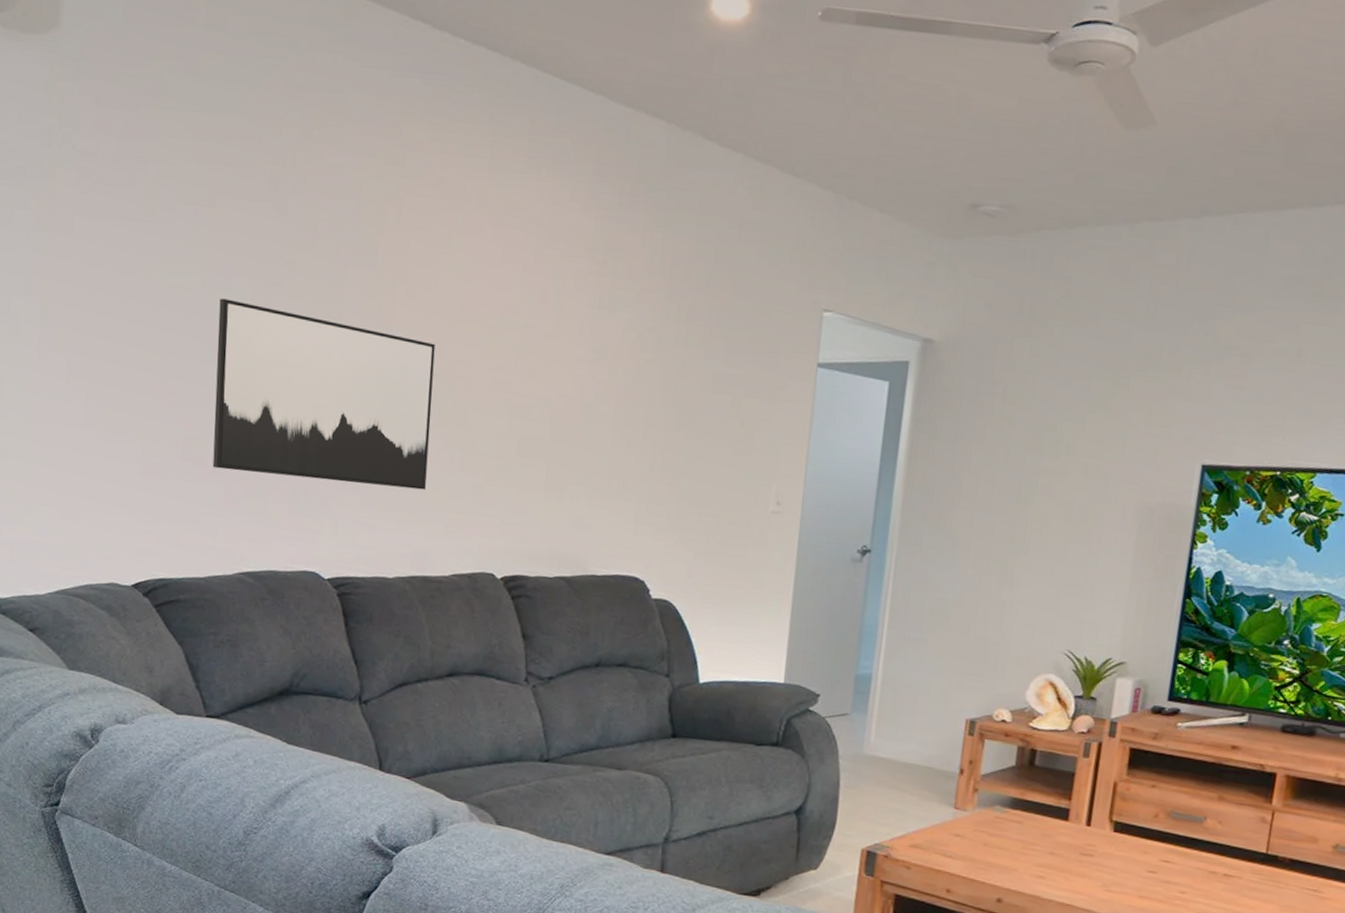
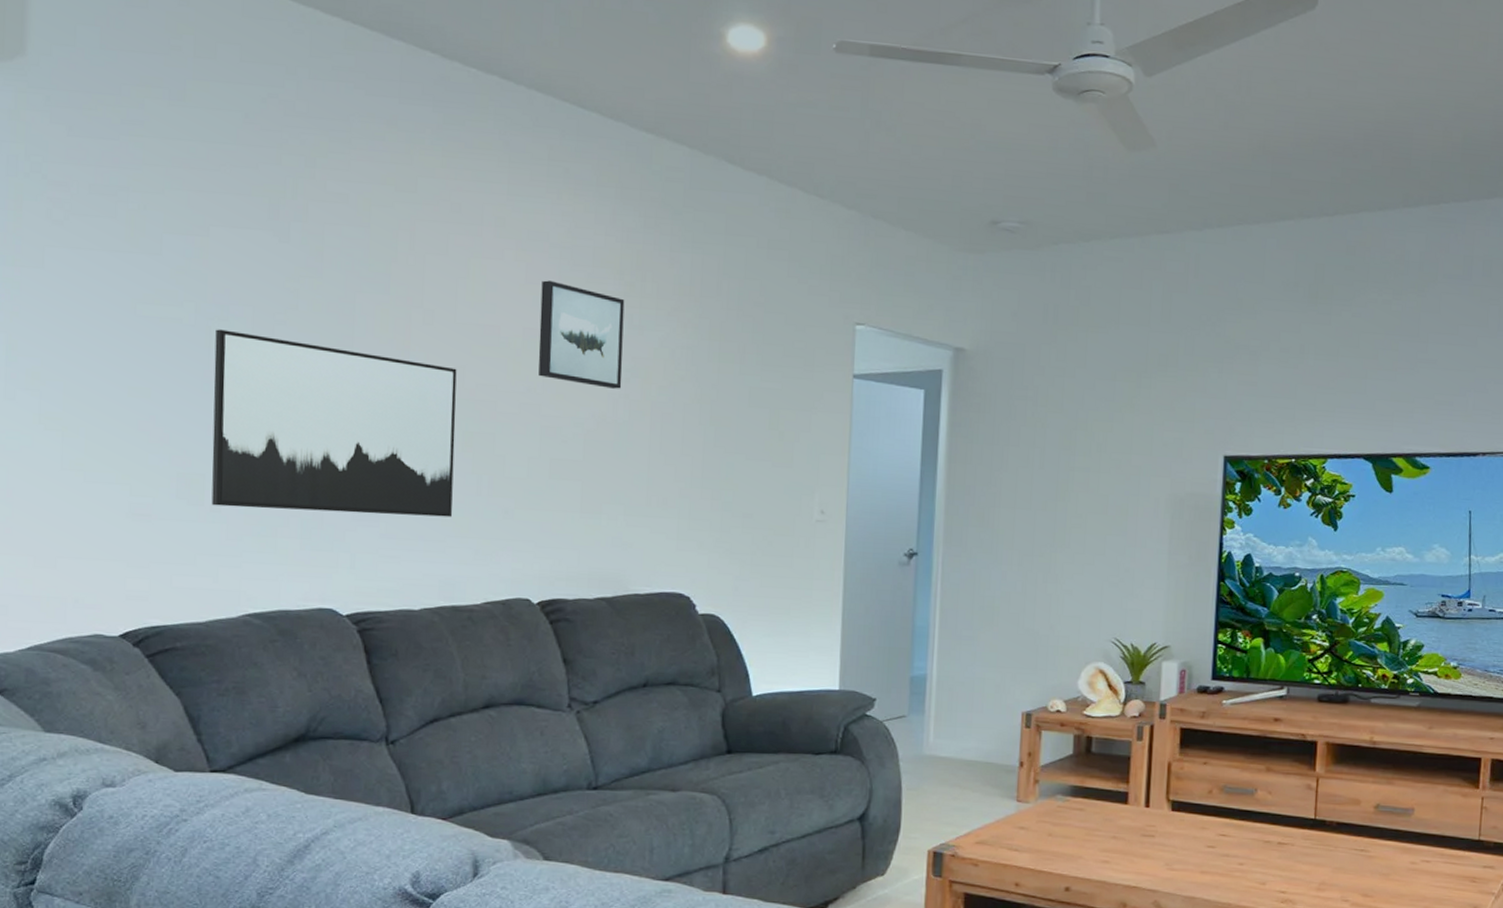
wall art: none [511,257,597,370] -> present [538,280,625,389]

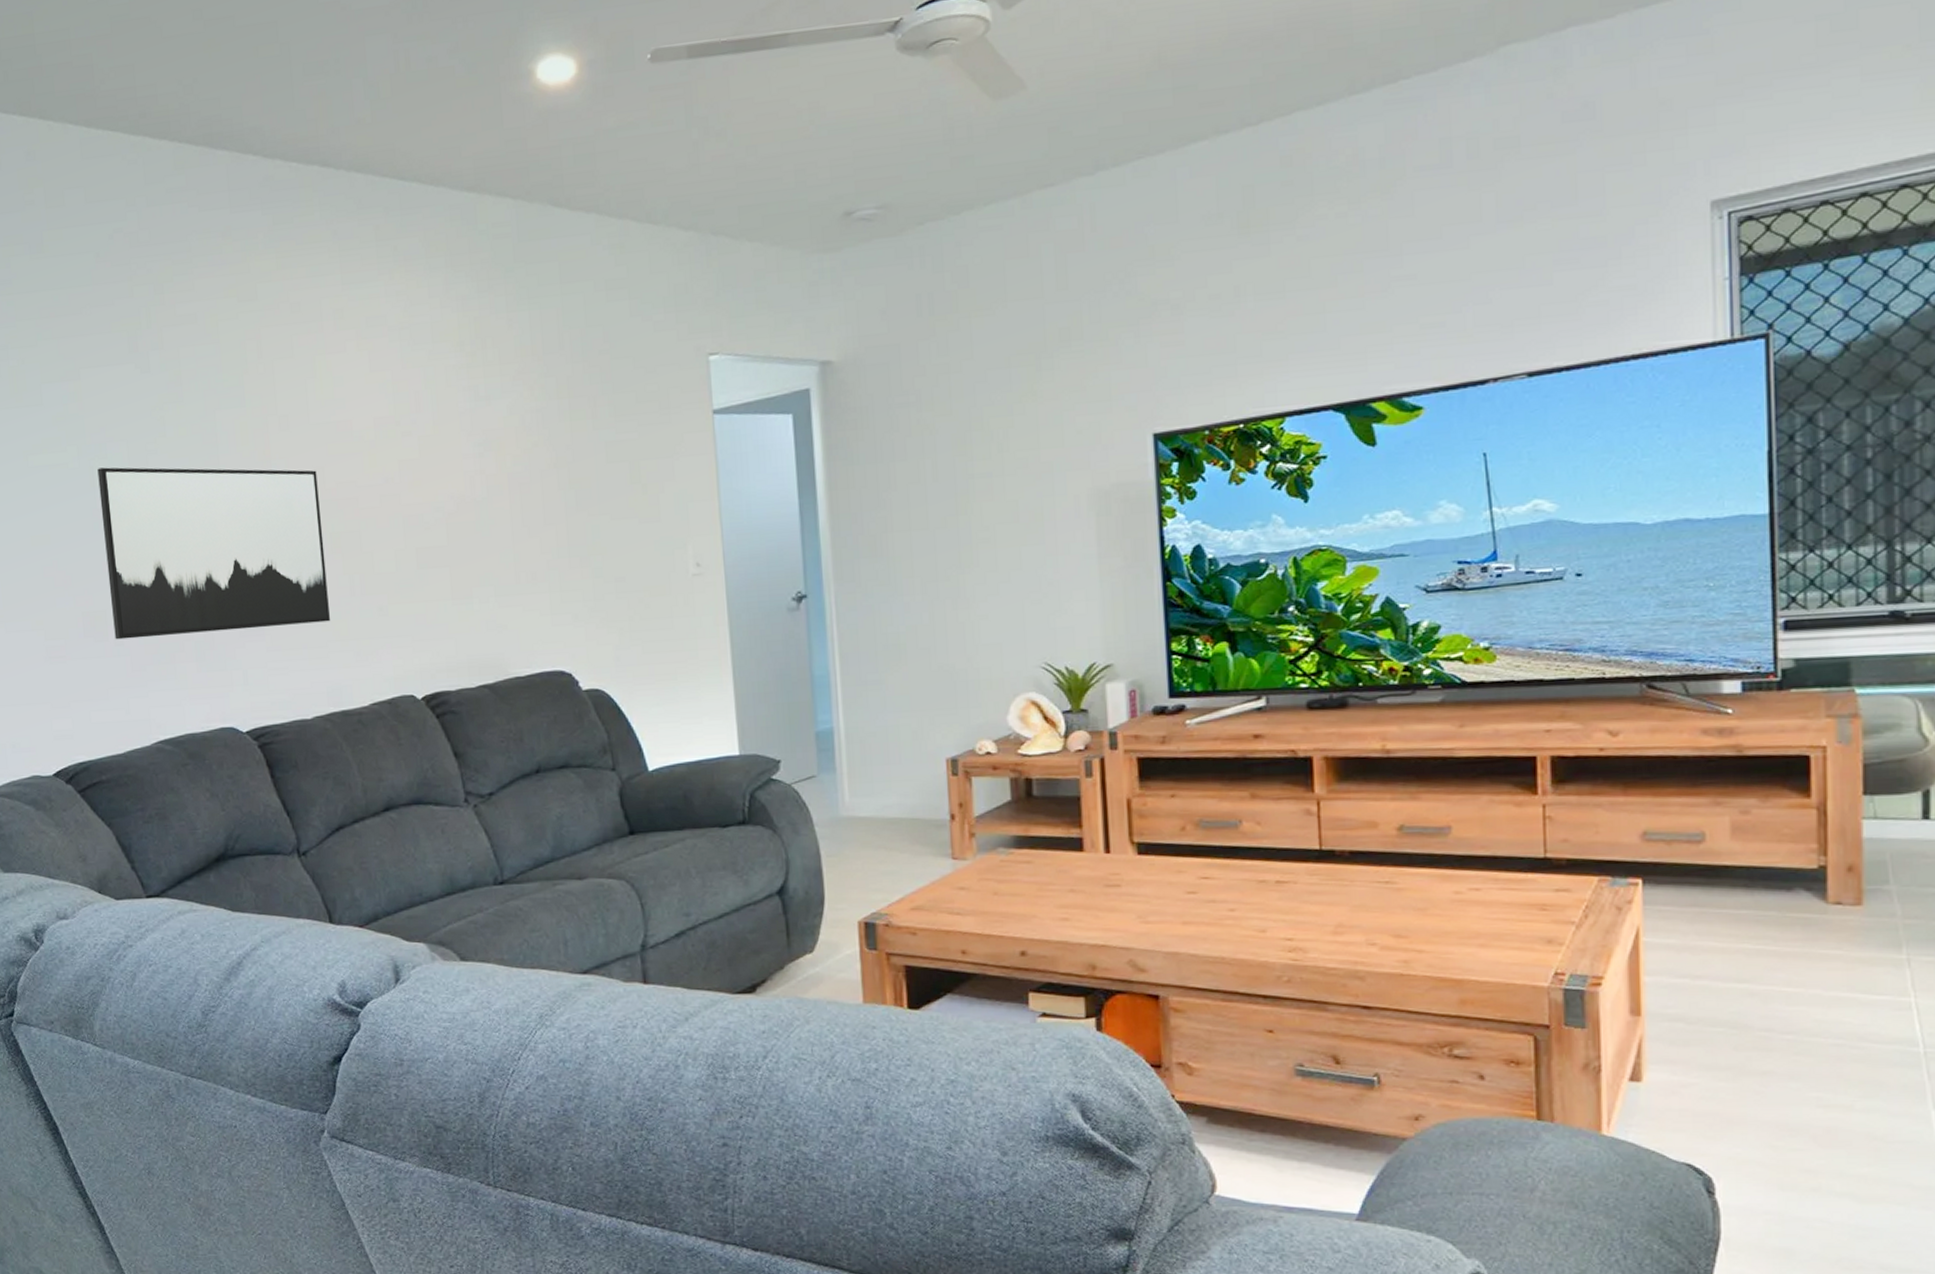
wall art: present [538,280,625,389] -> none [385,364,476,467]

